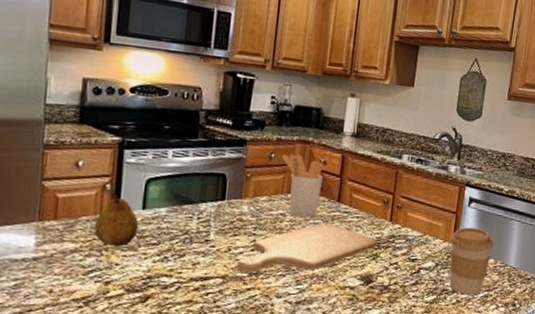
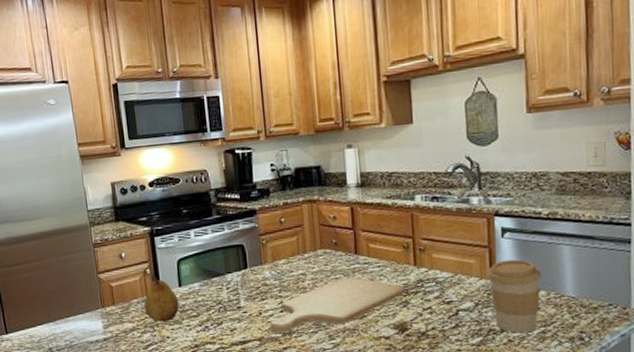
utensil holder: present [281,153,324,217] -> none [291,214,337,274]

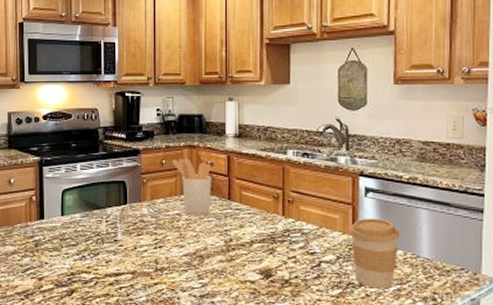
fruit: present [144,276,180,322] -> none [27,203,60,248]
chopping board: present [270,277,406,333] -> none [144,221,273,269]
utensil holder: none [291,214,337,274] -> present [171,158,211,215]

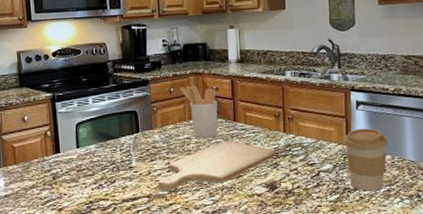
chopping board: none [144,221,273,269] -> present [158,141,276,191]

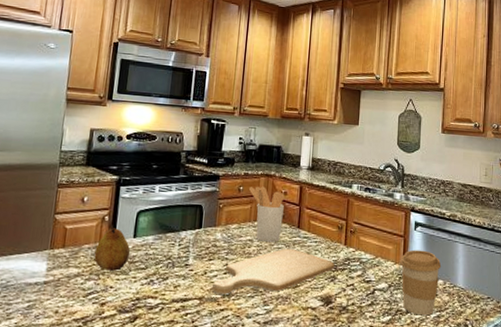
fruit: none [44,138,77,180] -> present [94,224,131,271]

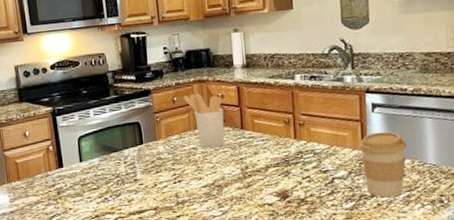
fruit: present [94,224,131,271] -> none [47,152,81,195]
chopping board: present [212,248,335,295] -> none [165,150,287,203]

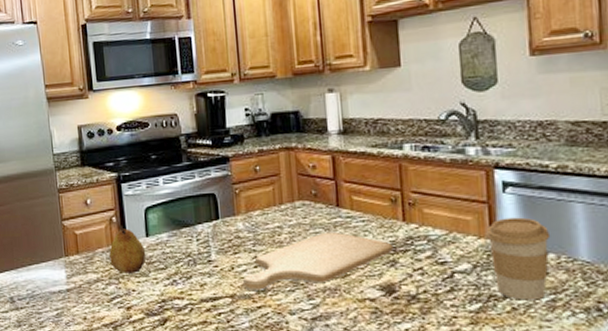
fruit: none [47,152,81,195] -> present [109,224,147,273]
chopping board: none [165,150,287,203] -> present [243,231,394,290]
utensil holder: present [182,93,225,148] -> none [266,162,316,227]

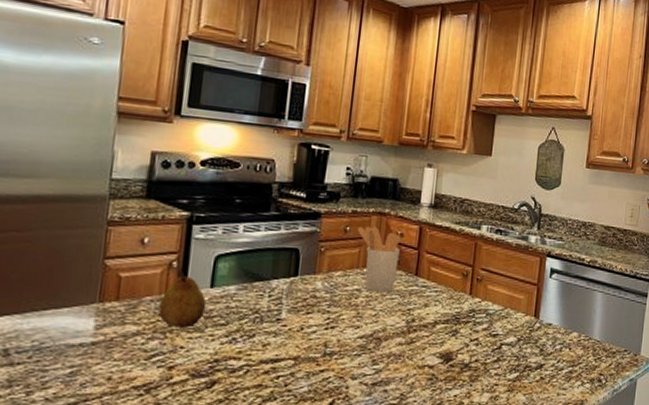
chopping board: present [243,231,394,290] -> none [310,298,458,353]
utensil holder: none [266,162,316,227] -> present [357,226,401,292]
coffee cup: present [486,217,551,300] -> none [532,299,577,372]

